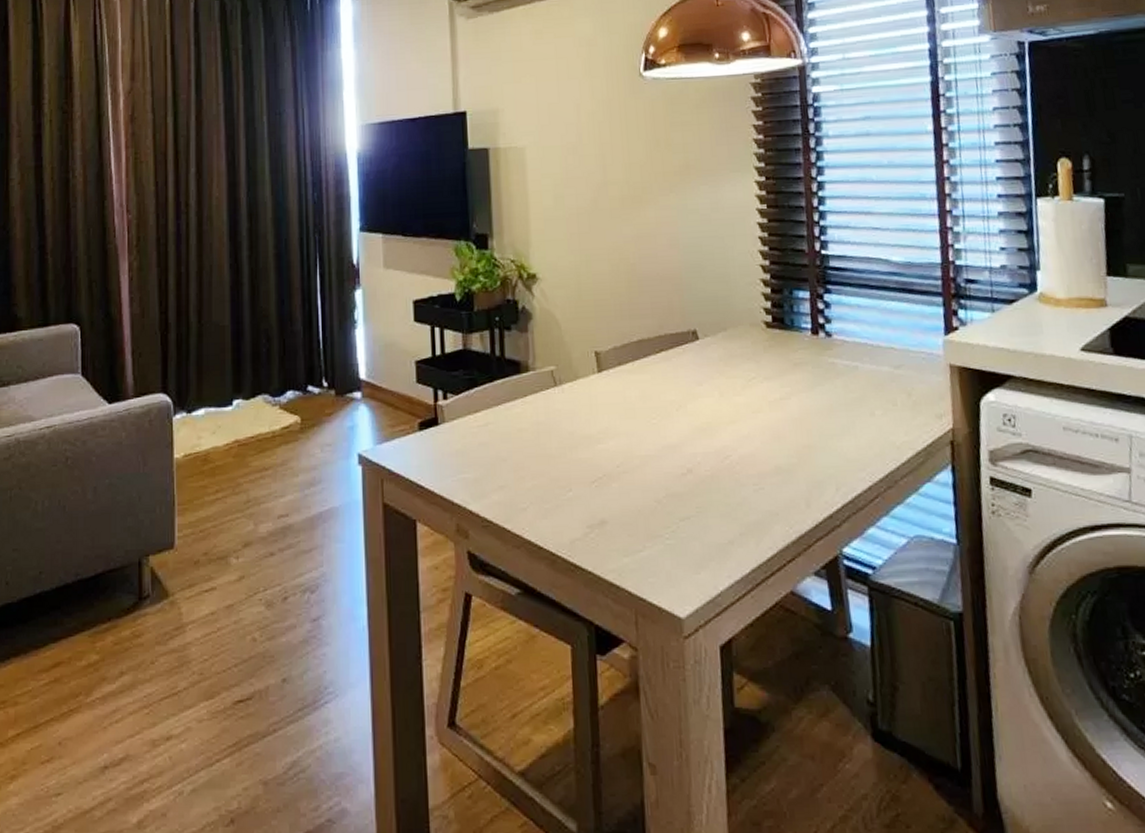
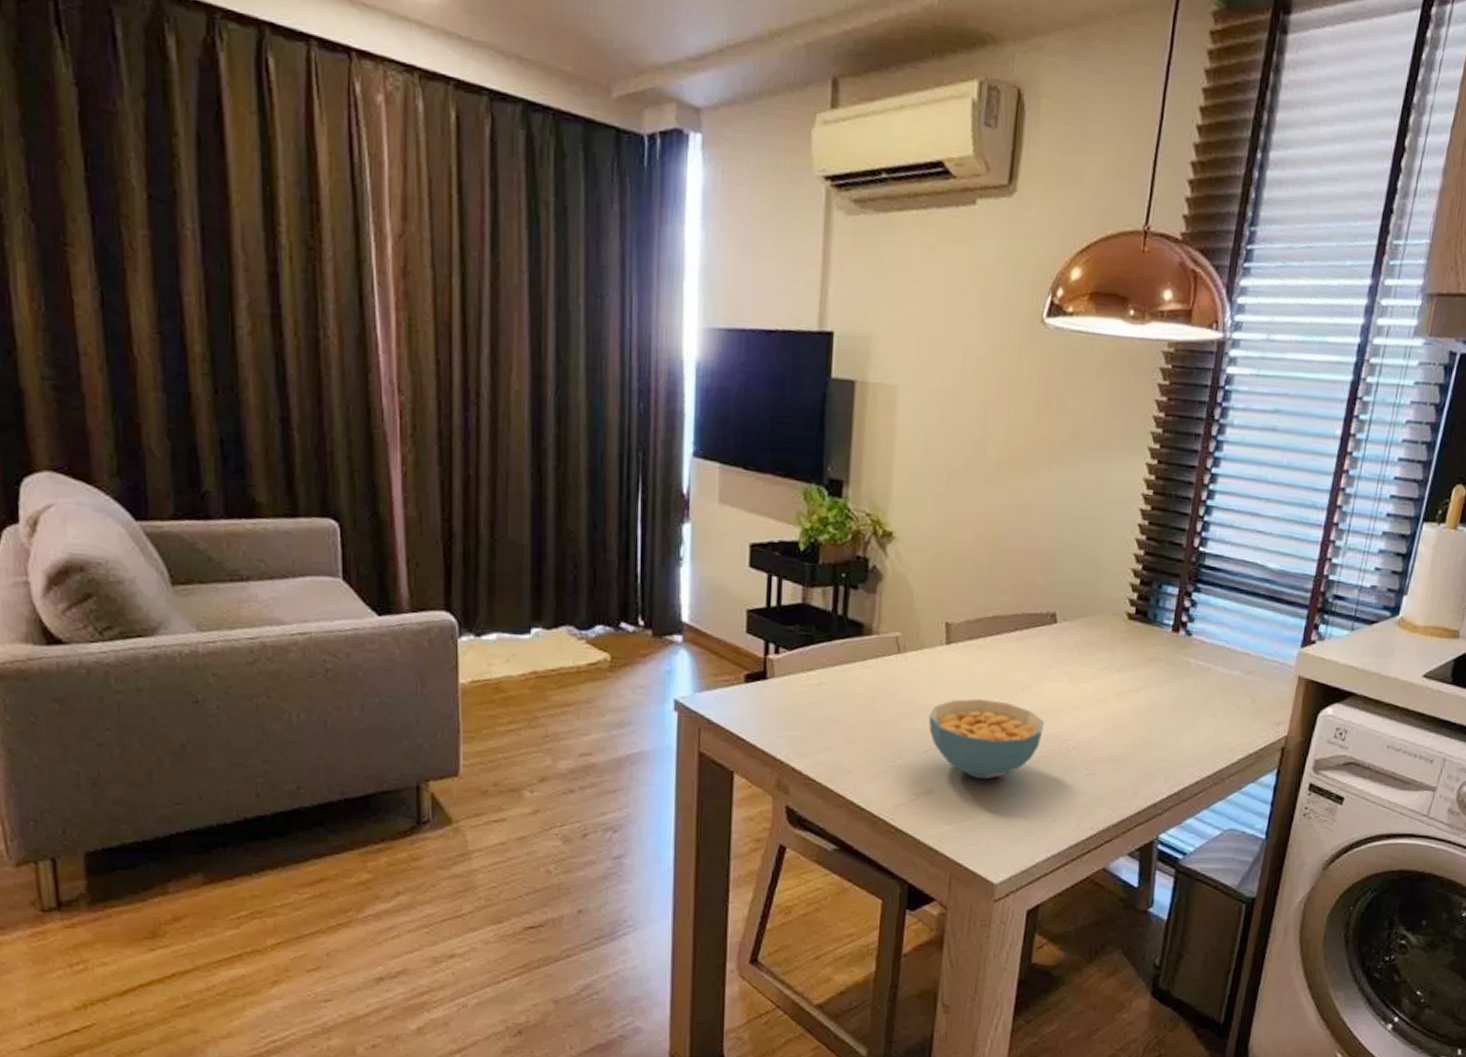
cereal bowl: none [592,422,704,506] -> present [929,698,1044,780]

